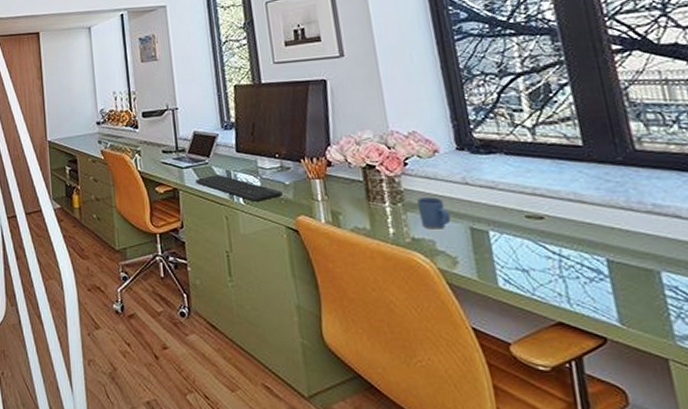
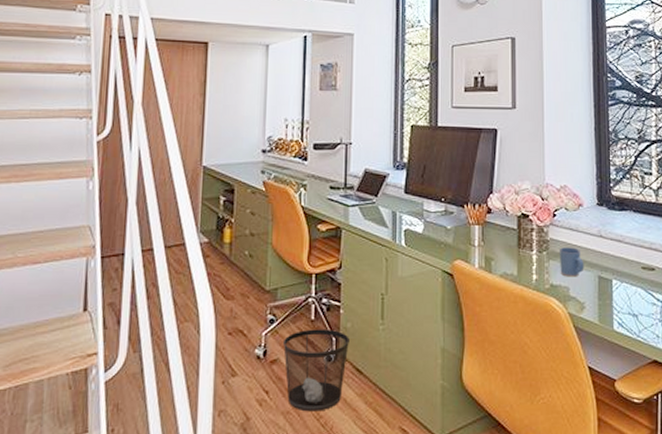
waste bin: none [137,286,201,365] -> present [282,329,349,412]
computer keyboard: present [196,175,283,202] -> none [360,215,443,244]

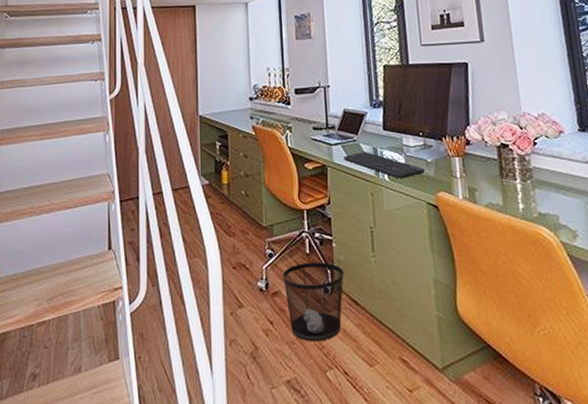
computer keyboard: none [360,215,443,244] -> present [344,152,425,178]
mug: present [559,247,584,277] -> none [543,175,573,205]

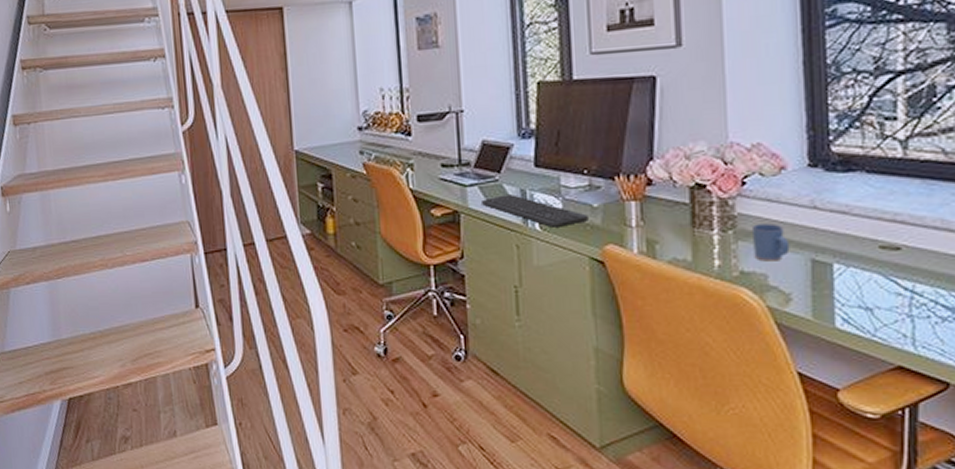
waste bin: present [282,262,344,342] -> none [404,325,480,414]
mug: none [543,175,573,205] -> present [751,223,790,262]

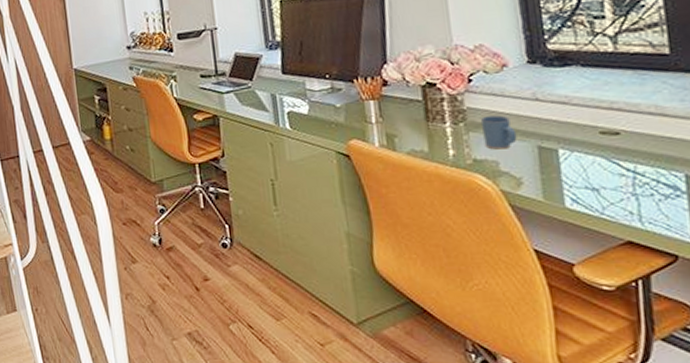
computer keyboard: present [482,194,588,227] -> none [237,99,333,126]

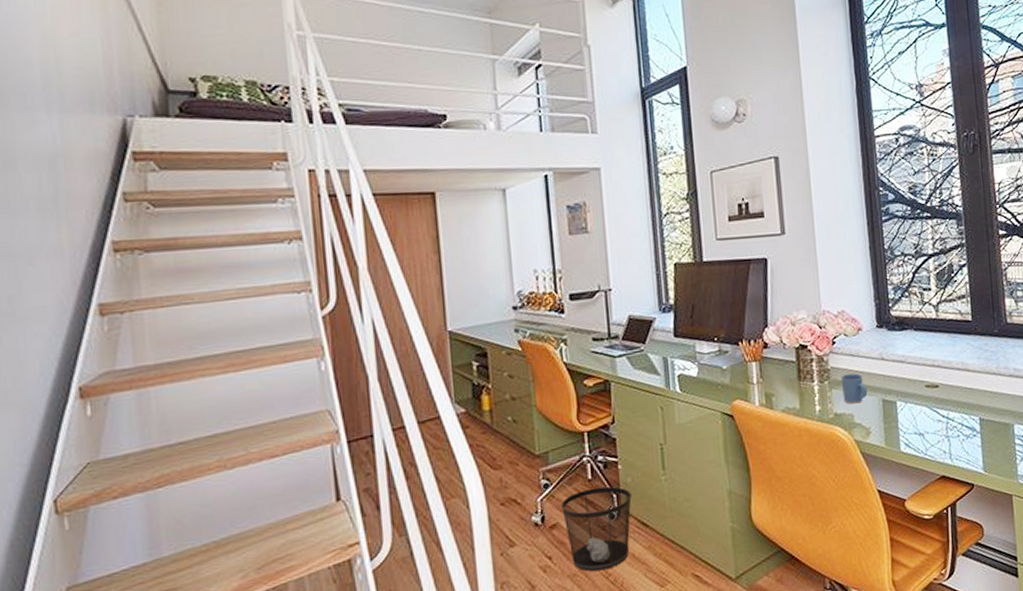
waste bin: none [176,216,244,296] -> present [560,486,632,572]

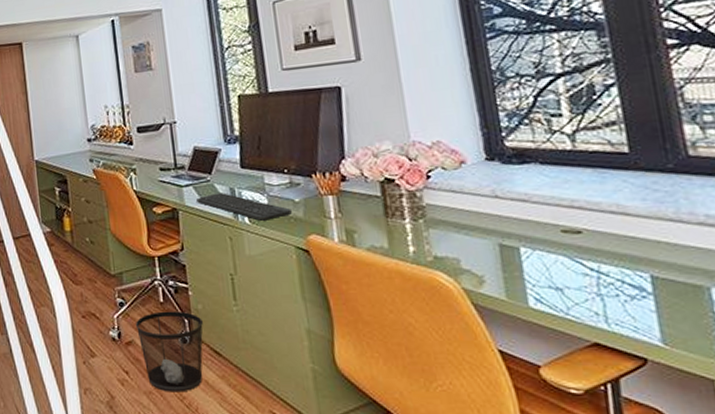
computer keyboard: none [629,362,720,389] -> present [196,193,292,221]
mug: present [840,373,868,404] -> none [439,212,478,247]

